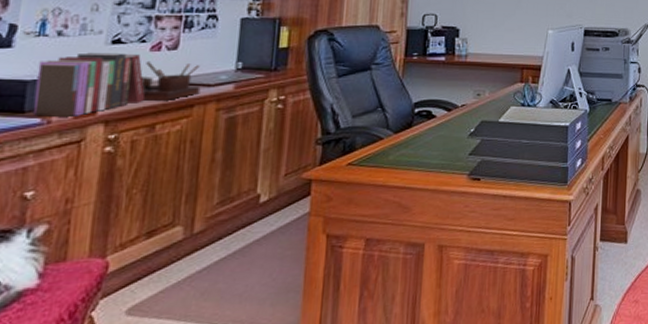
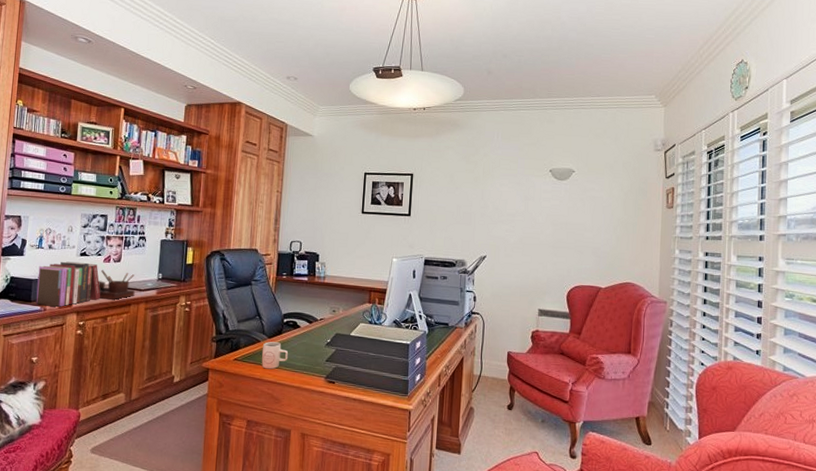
mug: none [385,138,421,172] -> present [261,341,289,370]

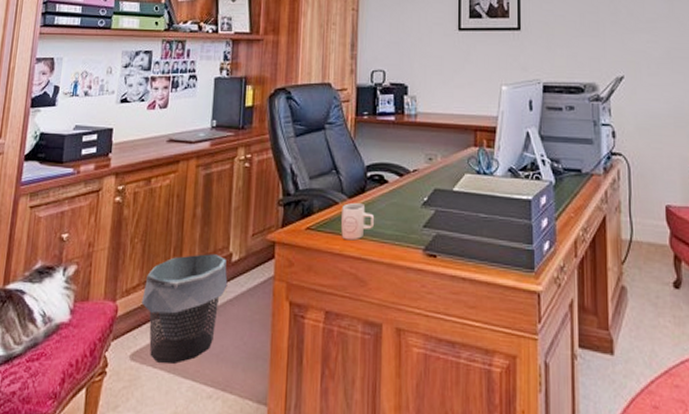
books: present [36,261,101,308] -> none [68,110,144,169]
desk organizer: present [98,269,135,301] -> none [140,118,185,157]
trash bin: none [100,376,171,456] -> present [142,254,228,364]

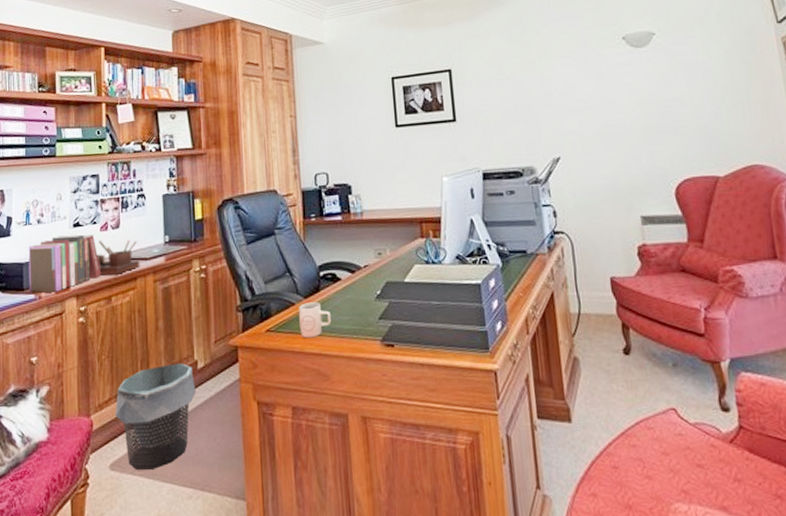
books: none [68,110,144,169] -> present [28,234,102,294]
desk organizer: none [140,118,185,157] -> present [96,239,140,276]

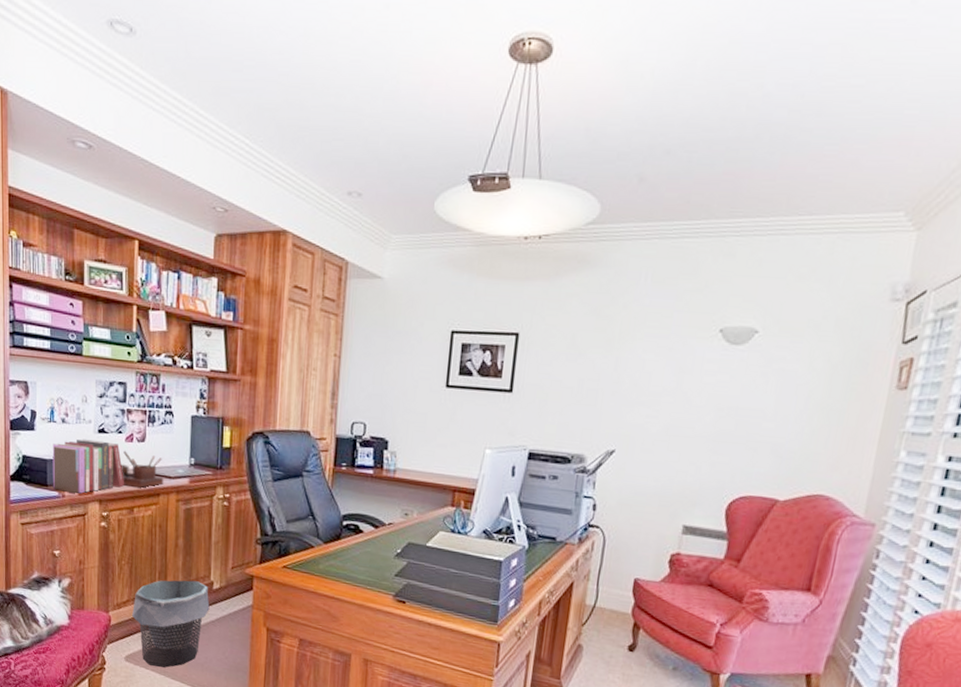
mug: present [298,302,332,339] -> none [315,547,349,582]

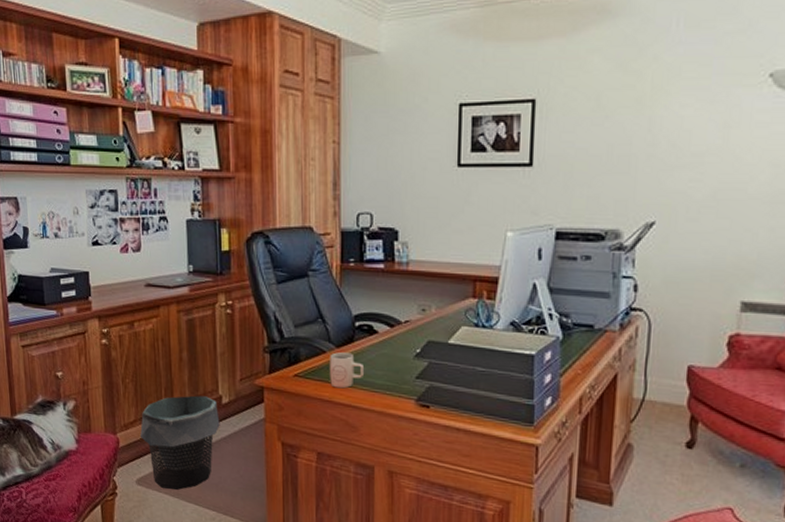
books: present [52,439,125,494] -> none [47,253,124,312]
desk organizer: present [120,450,164,489] -> none [117,261,163,301]
mug: none [315,547,349,582] -> present [329,352,365,389]

